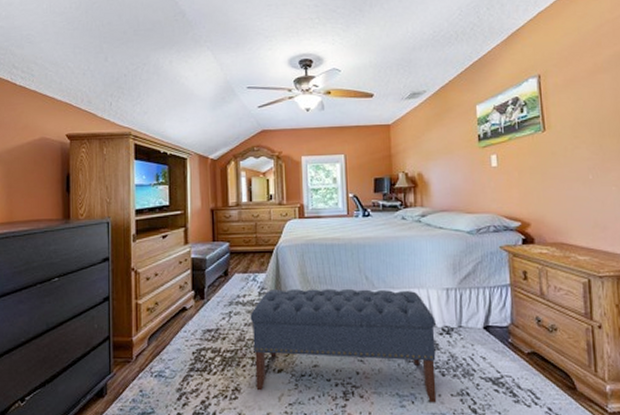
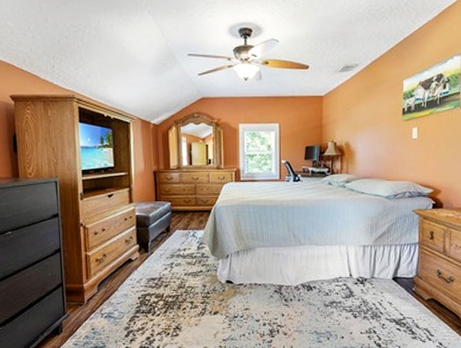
bench: present [250,288,437,403] -> none [189,244,352,339]

